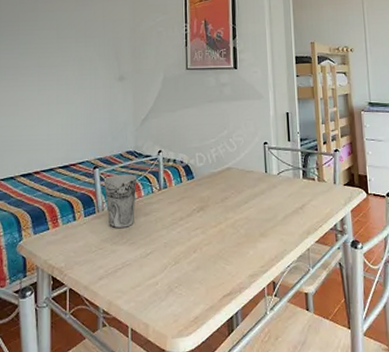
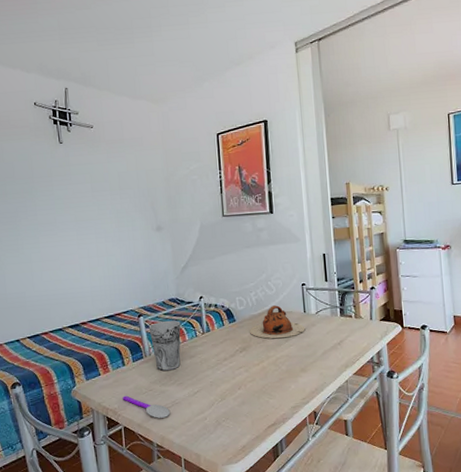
spoon: none [70,253,120,281] -> present [122,395,171,418]
teapot: none [208,164,266,200] -> present [250,305,305,339]

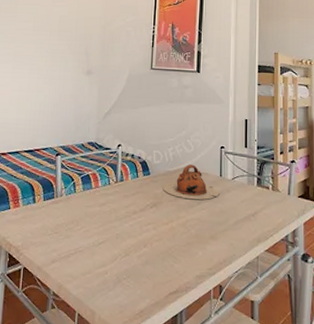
spoon: present [122,395,171,418] -> none [27,234,73,265]
cup: present [148,320,181,371] -> none [64,163,96,216]

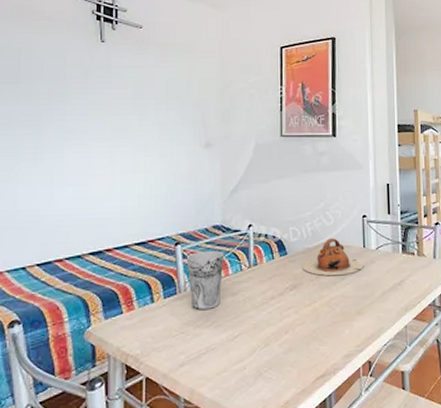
cup: none [64,163,96,216] -> present [186,250,224,311]

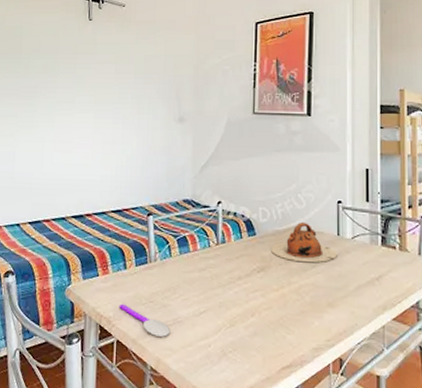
spoon: none [147,339,204,367] -> present [119,303,171,337]
cup: present [186,250,224,311] -> none [157,223,193,283]

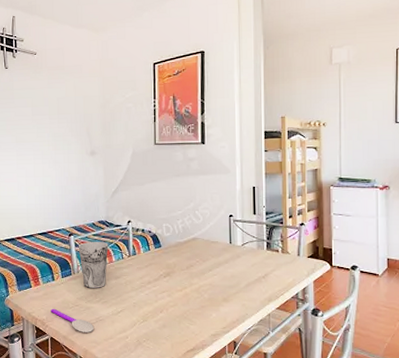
cup: none [157,223,193,283] -> present [78,241,109,289]
teapot: present [271,222,337,263] -> none [175,234,230,267]

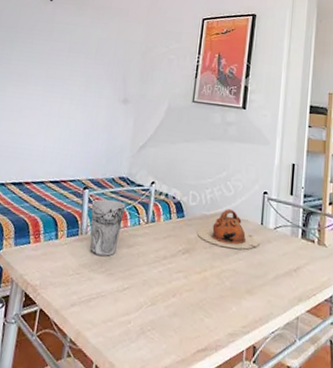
spoon: present [50,308,95,333] -> none [46,273,94,310]
teapot: none [175,234,230,267] -> present [197,209,260,250]

